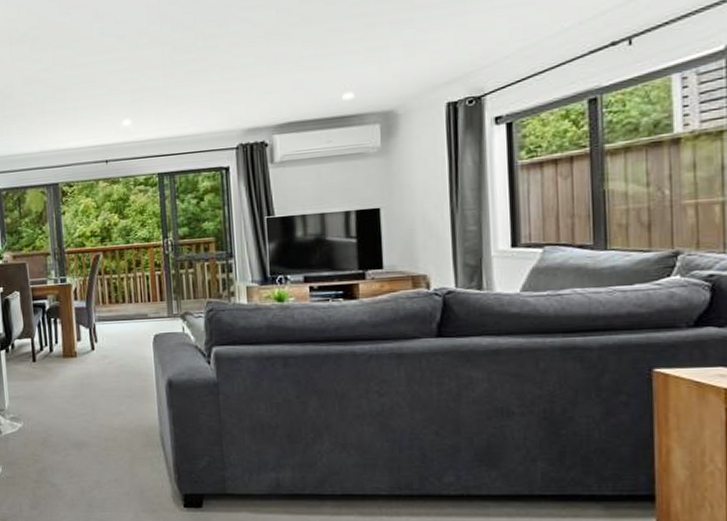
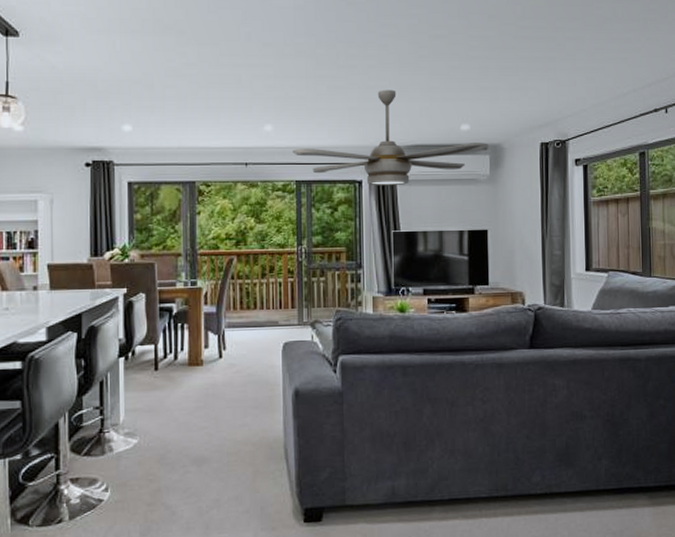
ceiling fan: none [153,65,379,171] -> present [292,89,489,186]

